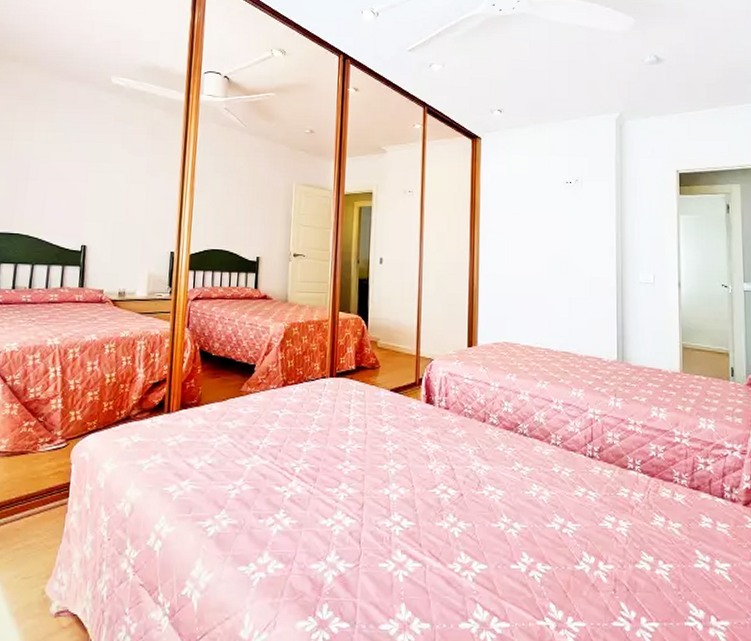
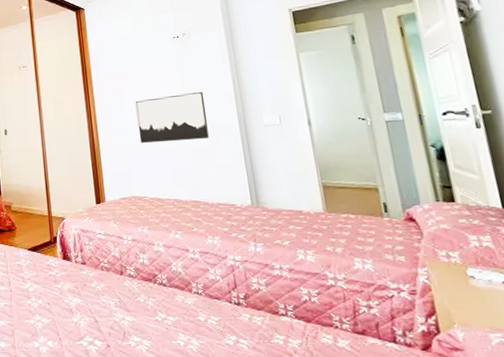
wall art: none [520,242,588,290] -> present [135,92,209,143]

